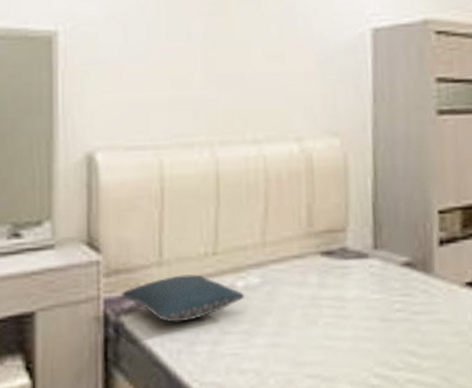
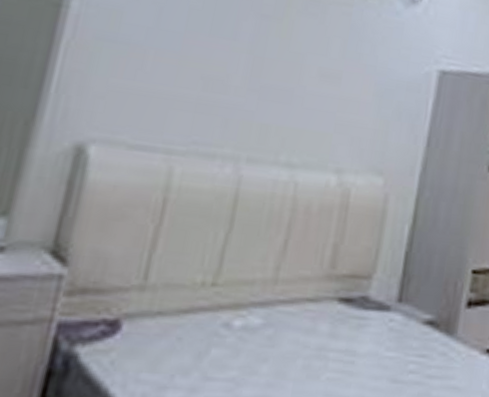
pillow: present [122,274,245,323] -> none [83,303,241,361]

